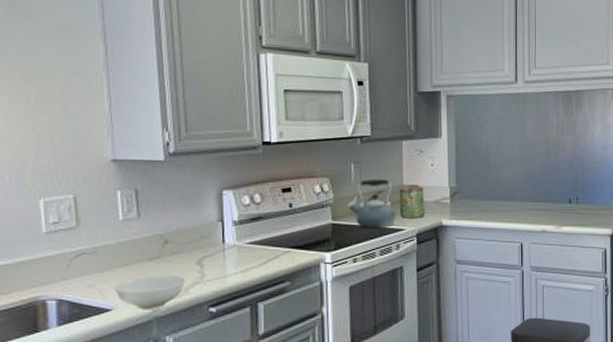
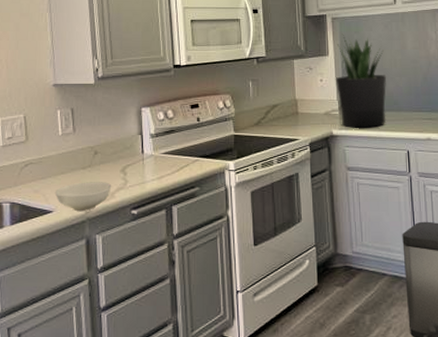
kettle: present [347,178,396,229] -> none [247,94,291,139]
canister: present [399,184,425,219] -> none [292,99,316,129]
planter: none [447,115,502,219] -> present [335,35,386,129]

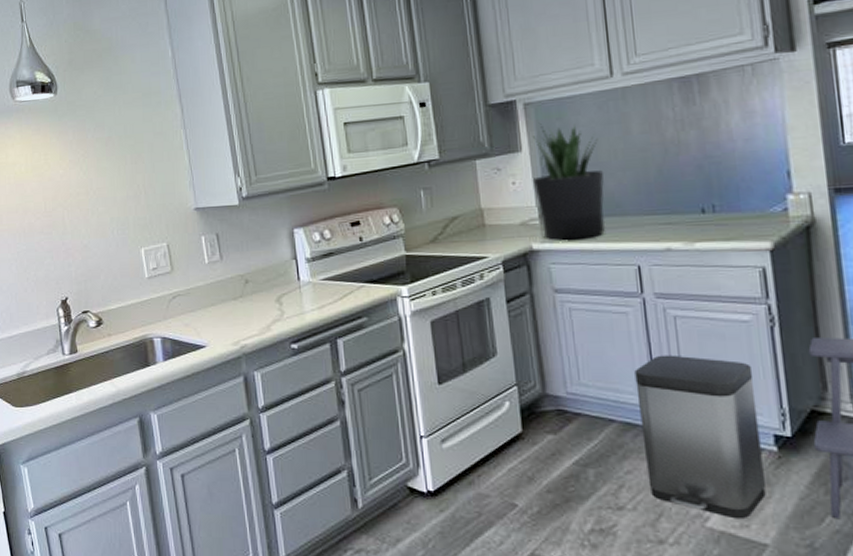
bowl: present [54,182,112,211] -> none [206,313,267,345]

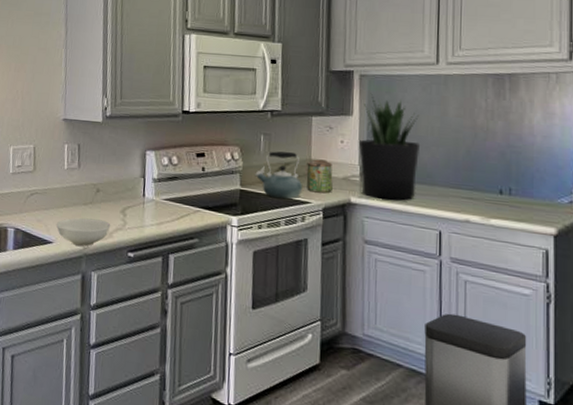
bowl: none [206,313,267,345] -> present [55,217,111,247]
kettle: none [420,203,477,259] -> present [255,151,303,200]
canister: none [477,207,510,245] -> present [307,159,333,194]

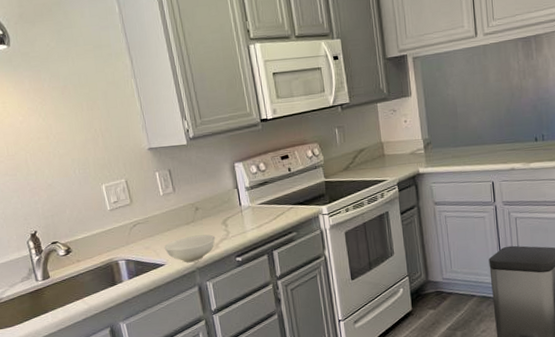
kettle: present [255,151,303,200] -> none [335,139,378,183]
canister: present [307,159,333,194] -> none [378,140,403,171]
planter: present [358,94,419,201] -> none [419,74,471,166]

